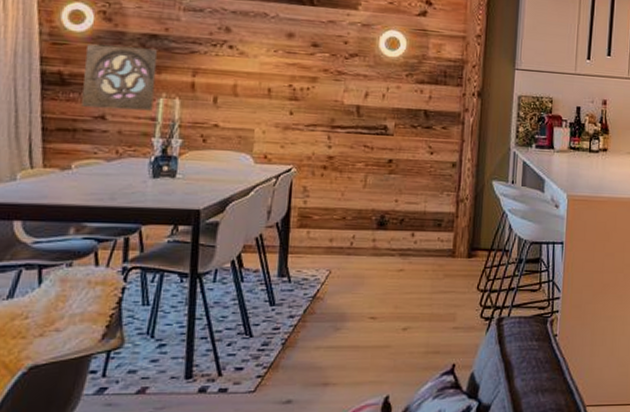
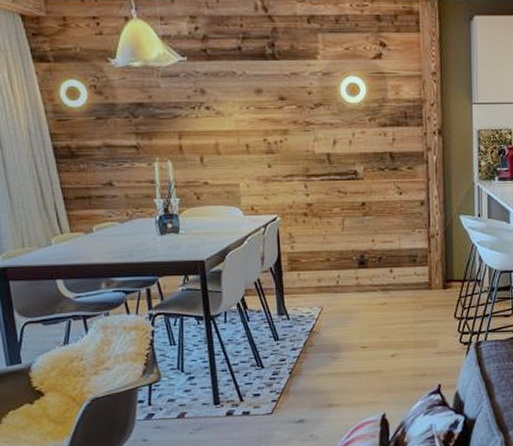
wall ornament: present [81,44,158,111] -> none [86,117,151,176]

